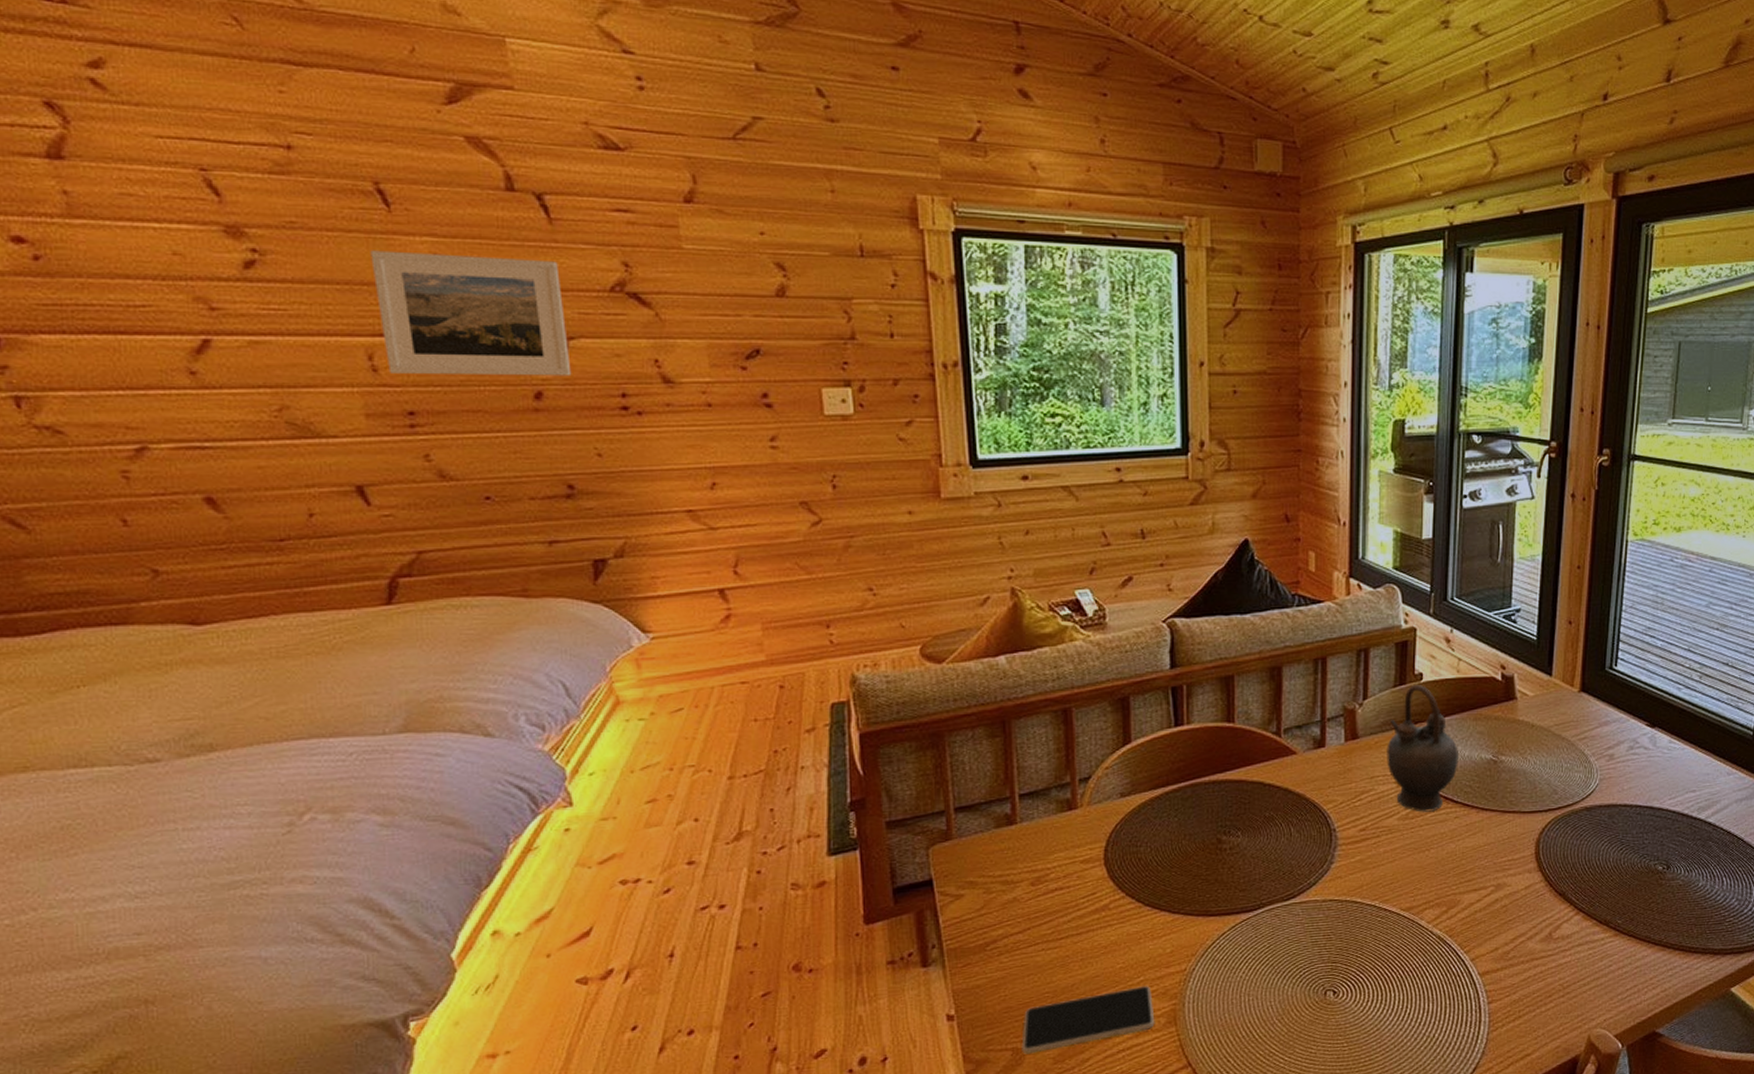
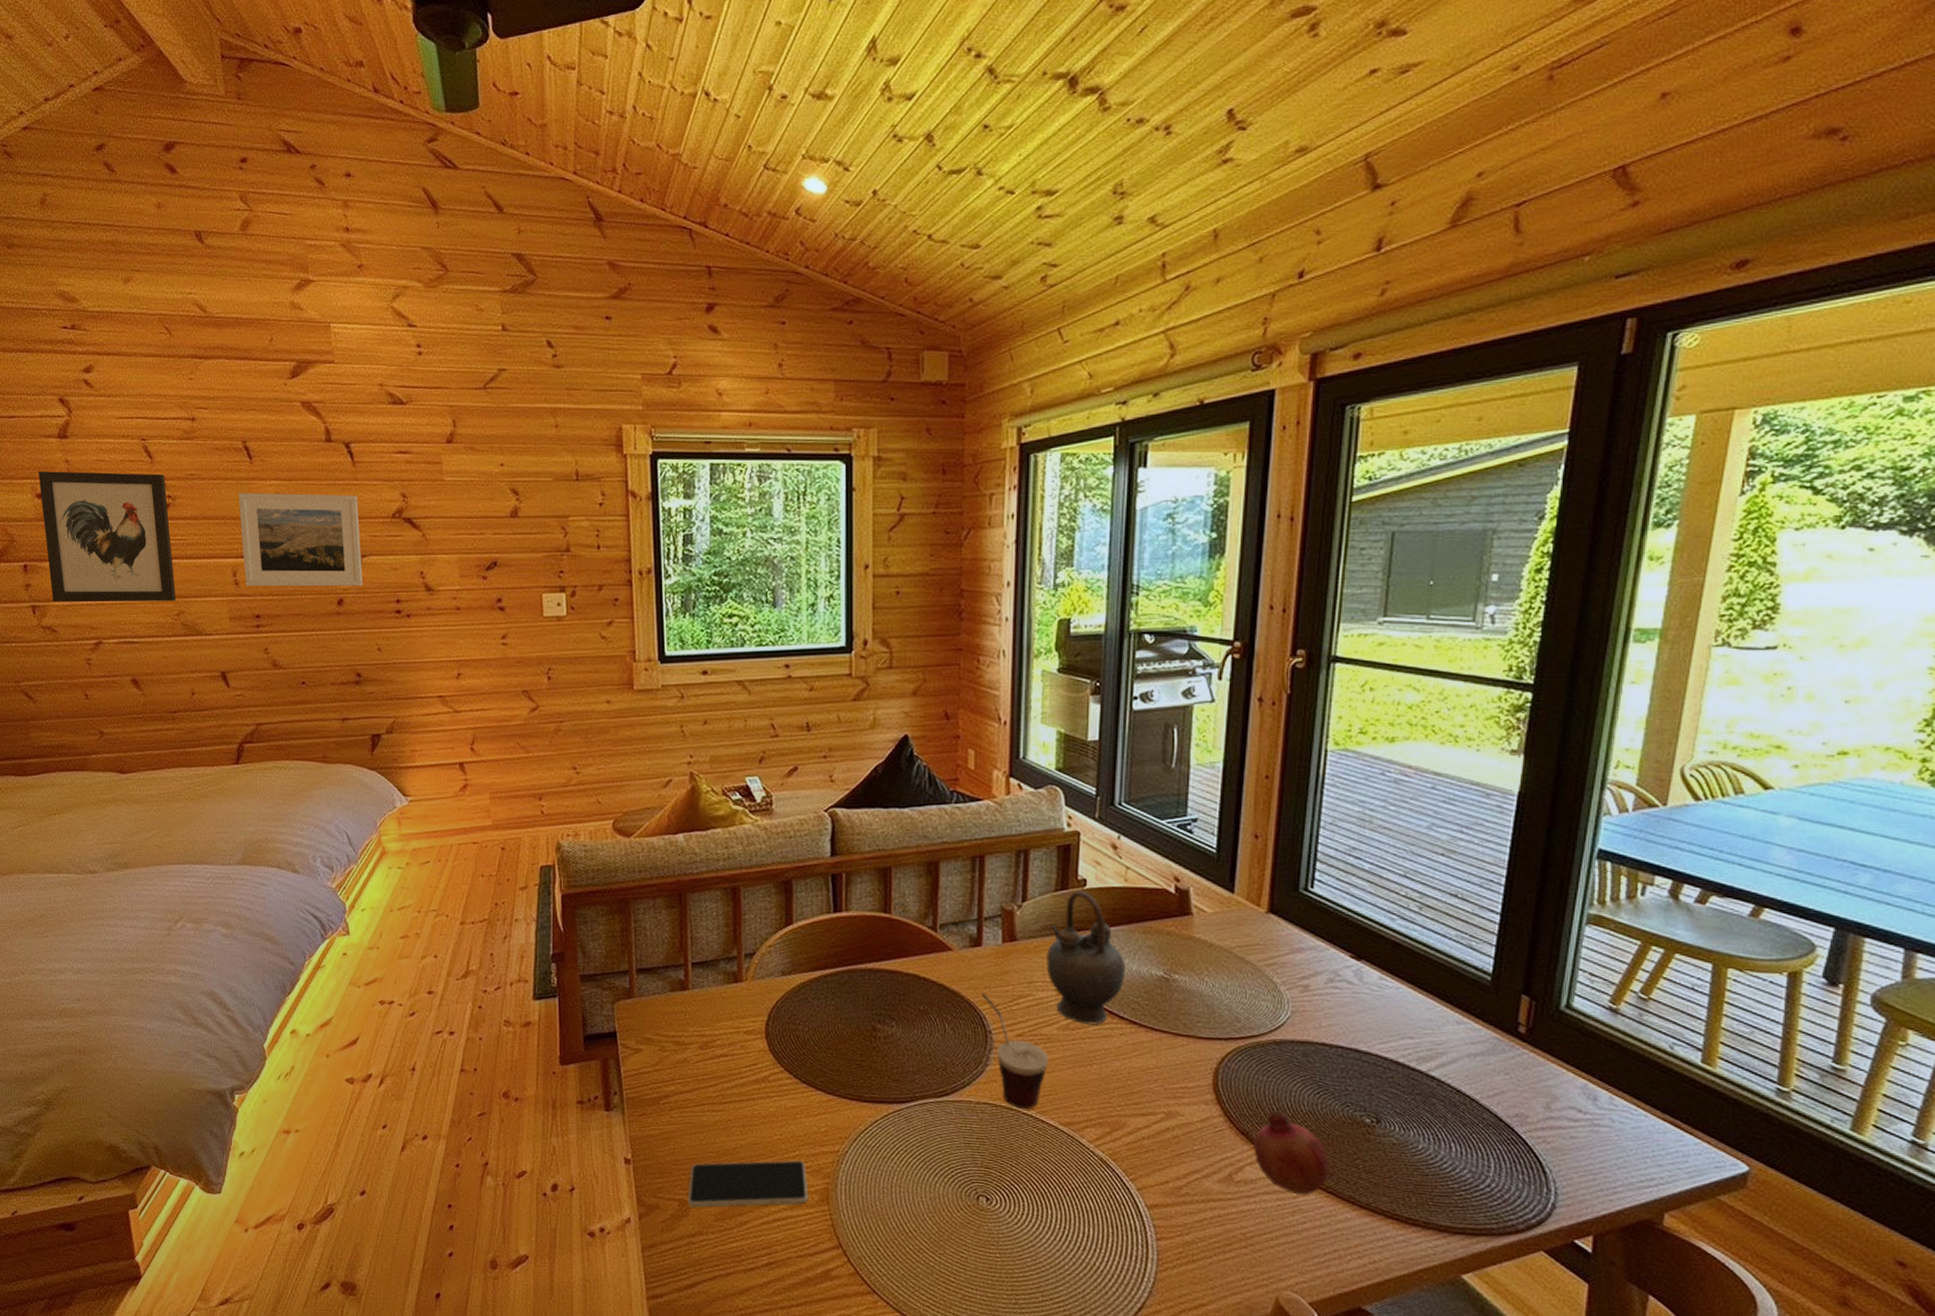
wall art: none [12,204,276,392] -> present [38,471,177,602]
cup: none [1326,792,1390,901] -> present [982,992,1048,1110]
fruit: none [1569,869,1631,943] -> present [1254,1110,1331,1196]

